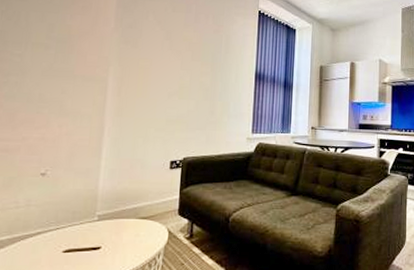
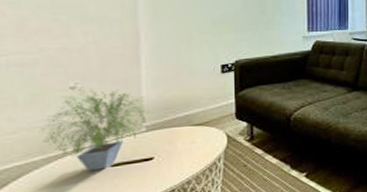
potted plant: none [9,173,103,255] -> present [38,87,150,172]

